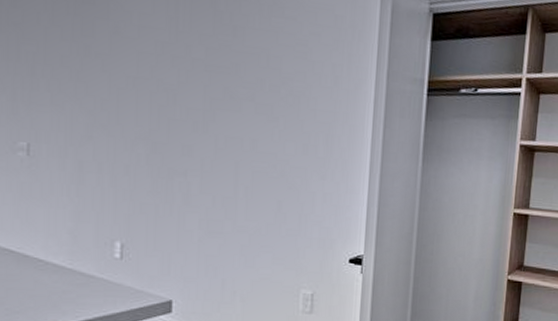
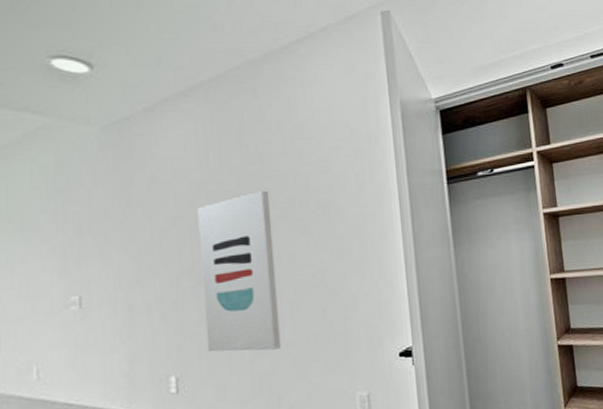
wall art: none [156,65,239,234] -> present [197,190,281,352]

